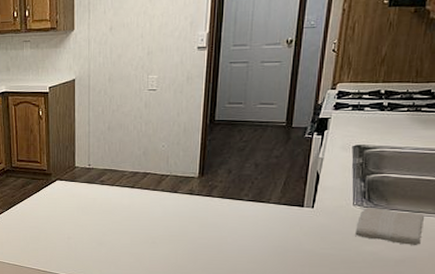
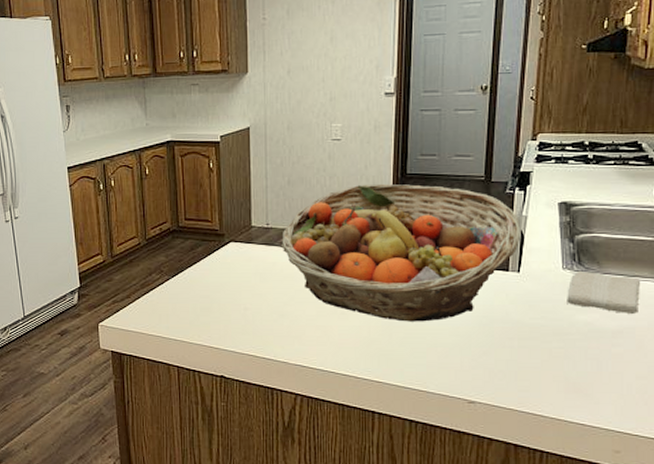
fruit basket: none [100,129,317,251] -> present [280,183,521,322]

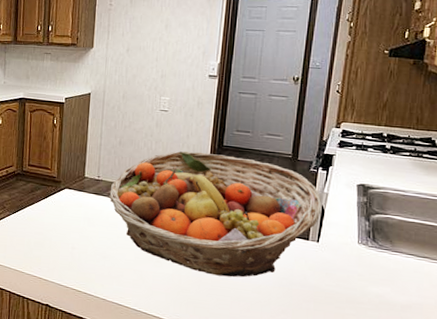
washcloth: present [567,270,641,313] -> none [360,246,430,292]

